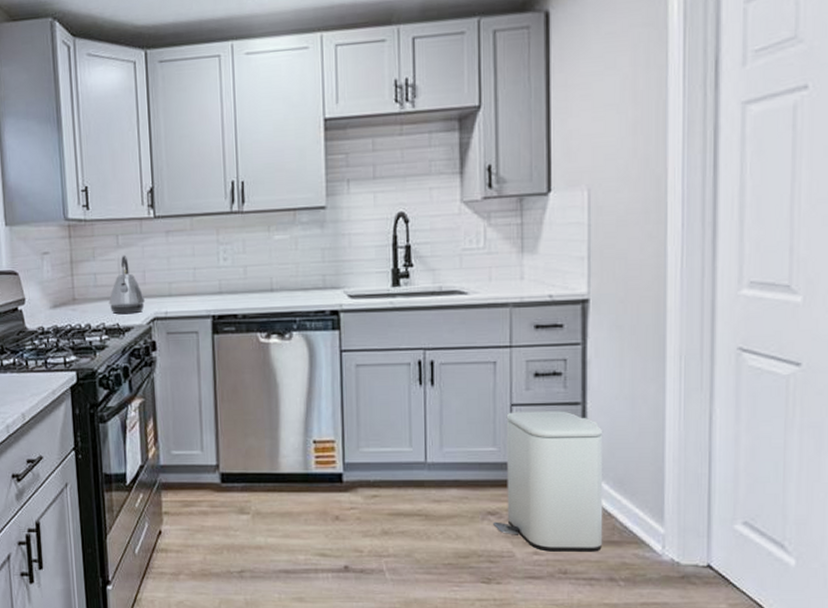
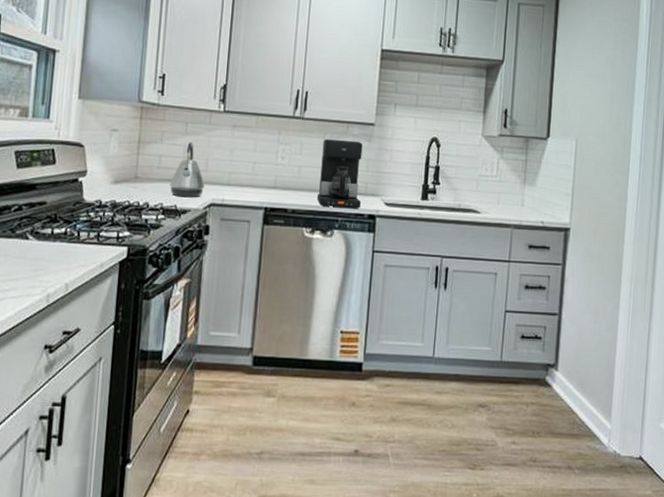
coffee maker: none [268,230,320,307] -> present [317,139,363,208]
pedal bin: present [493,411,603,552] -> none [482,317,573,443]

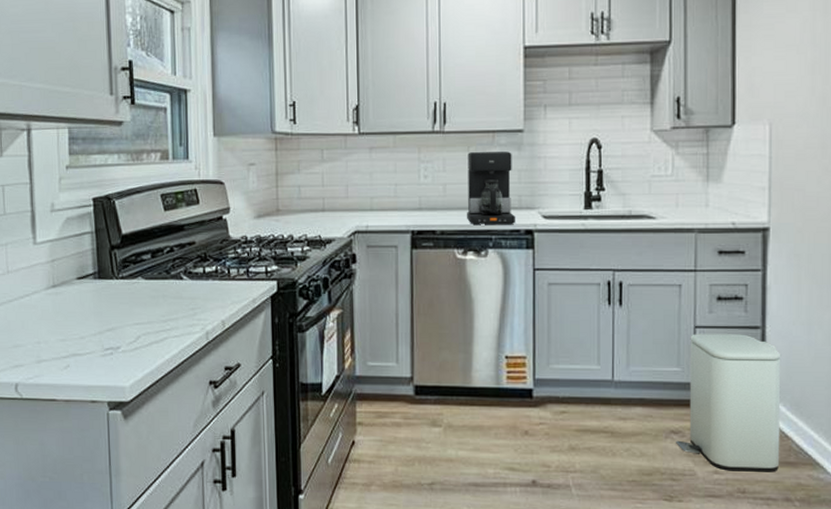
kettle: present [170,142,205,198] -> none [312,169,348,227]
pedal bin: none [482,317,573,443] -> present [676,334,781,472]

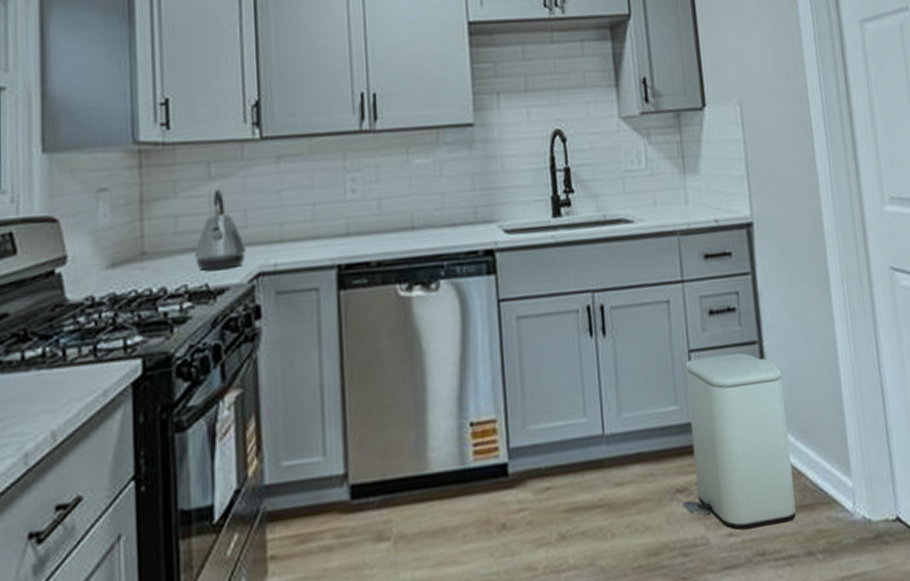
kettle: none [312,169,348,227] -> present [194,189,247,271]
coffee maker: present [467,152,515,224] -> none [407,151,471,249]

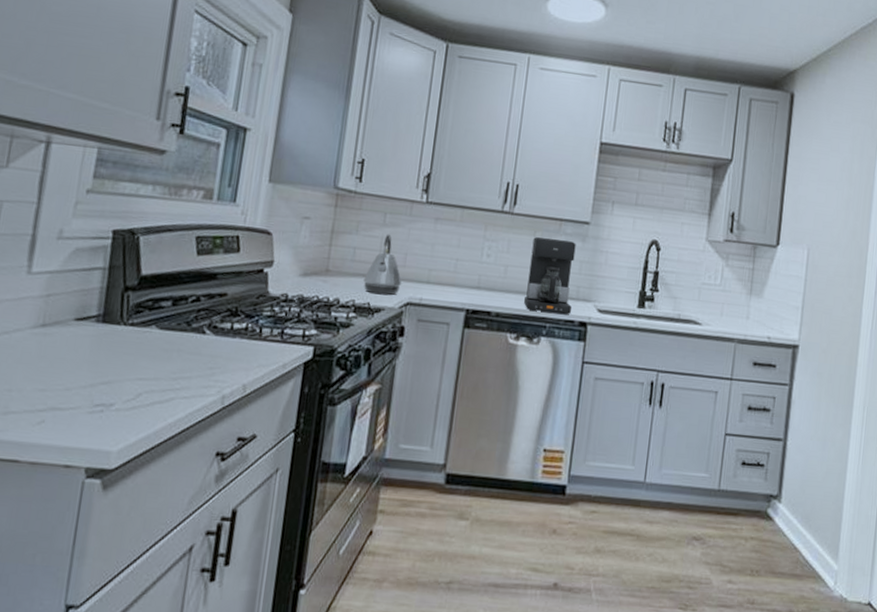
coffee maker: none [407,151,471,249] -> present [524,237,576,314]
pedal bin: present [683,352,797,530] -> none [696,441,798,584]

